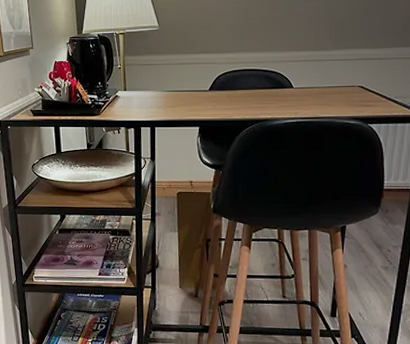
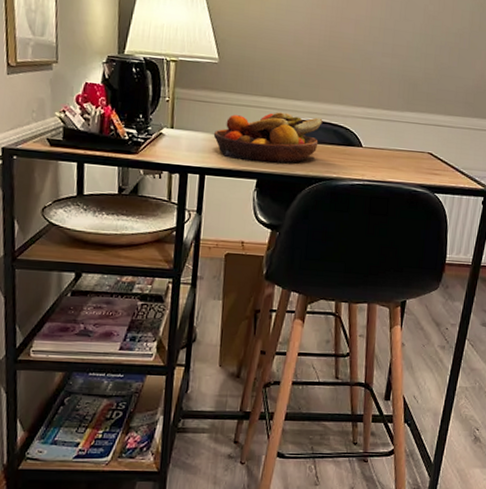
fruit bowl: none [159,65,254,112] -> present [213,112,323,164]

